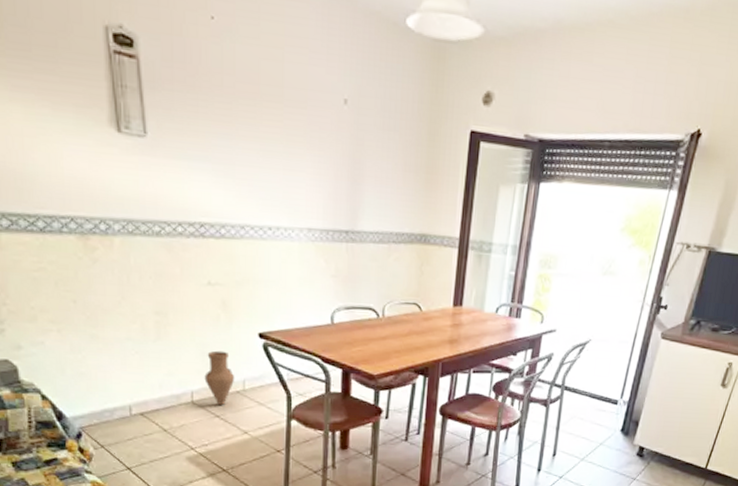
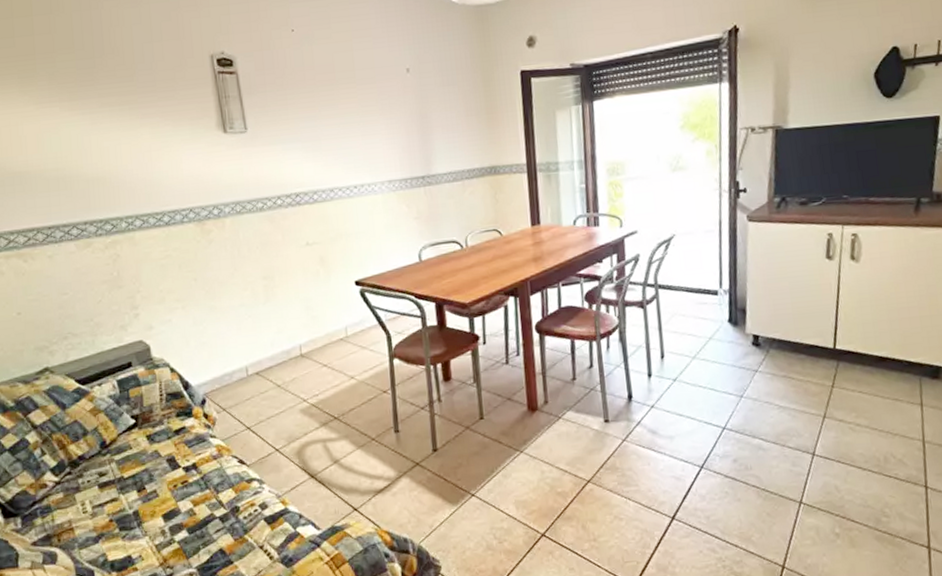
vase: present [204,350,235,406] -> none [310,302,338,355]

